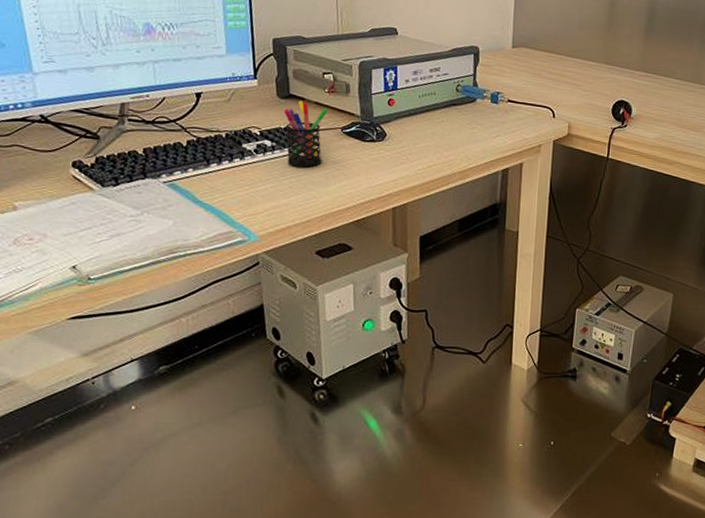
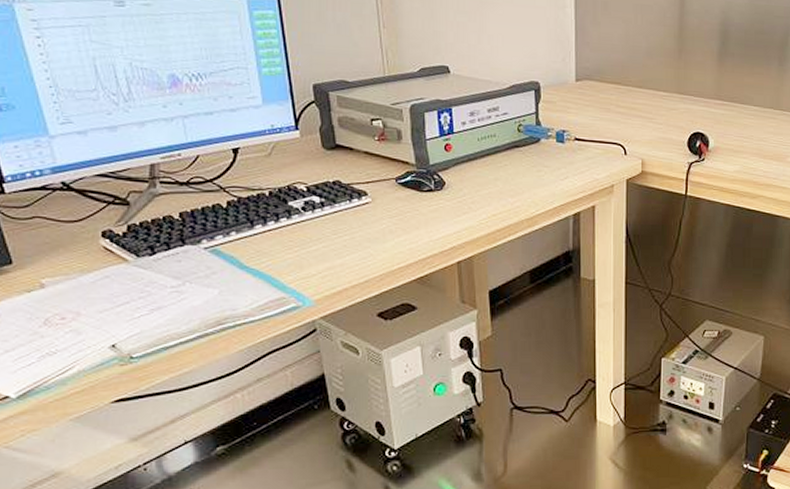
pen holder: present [284,100,328,168] -> none [331,151,380,223]

